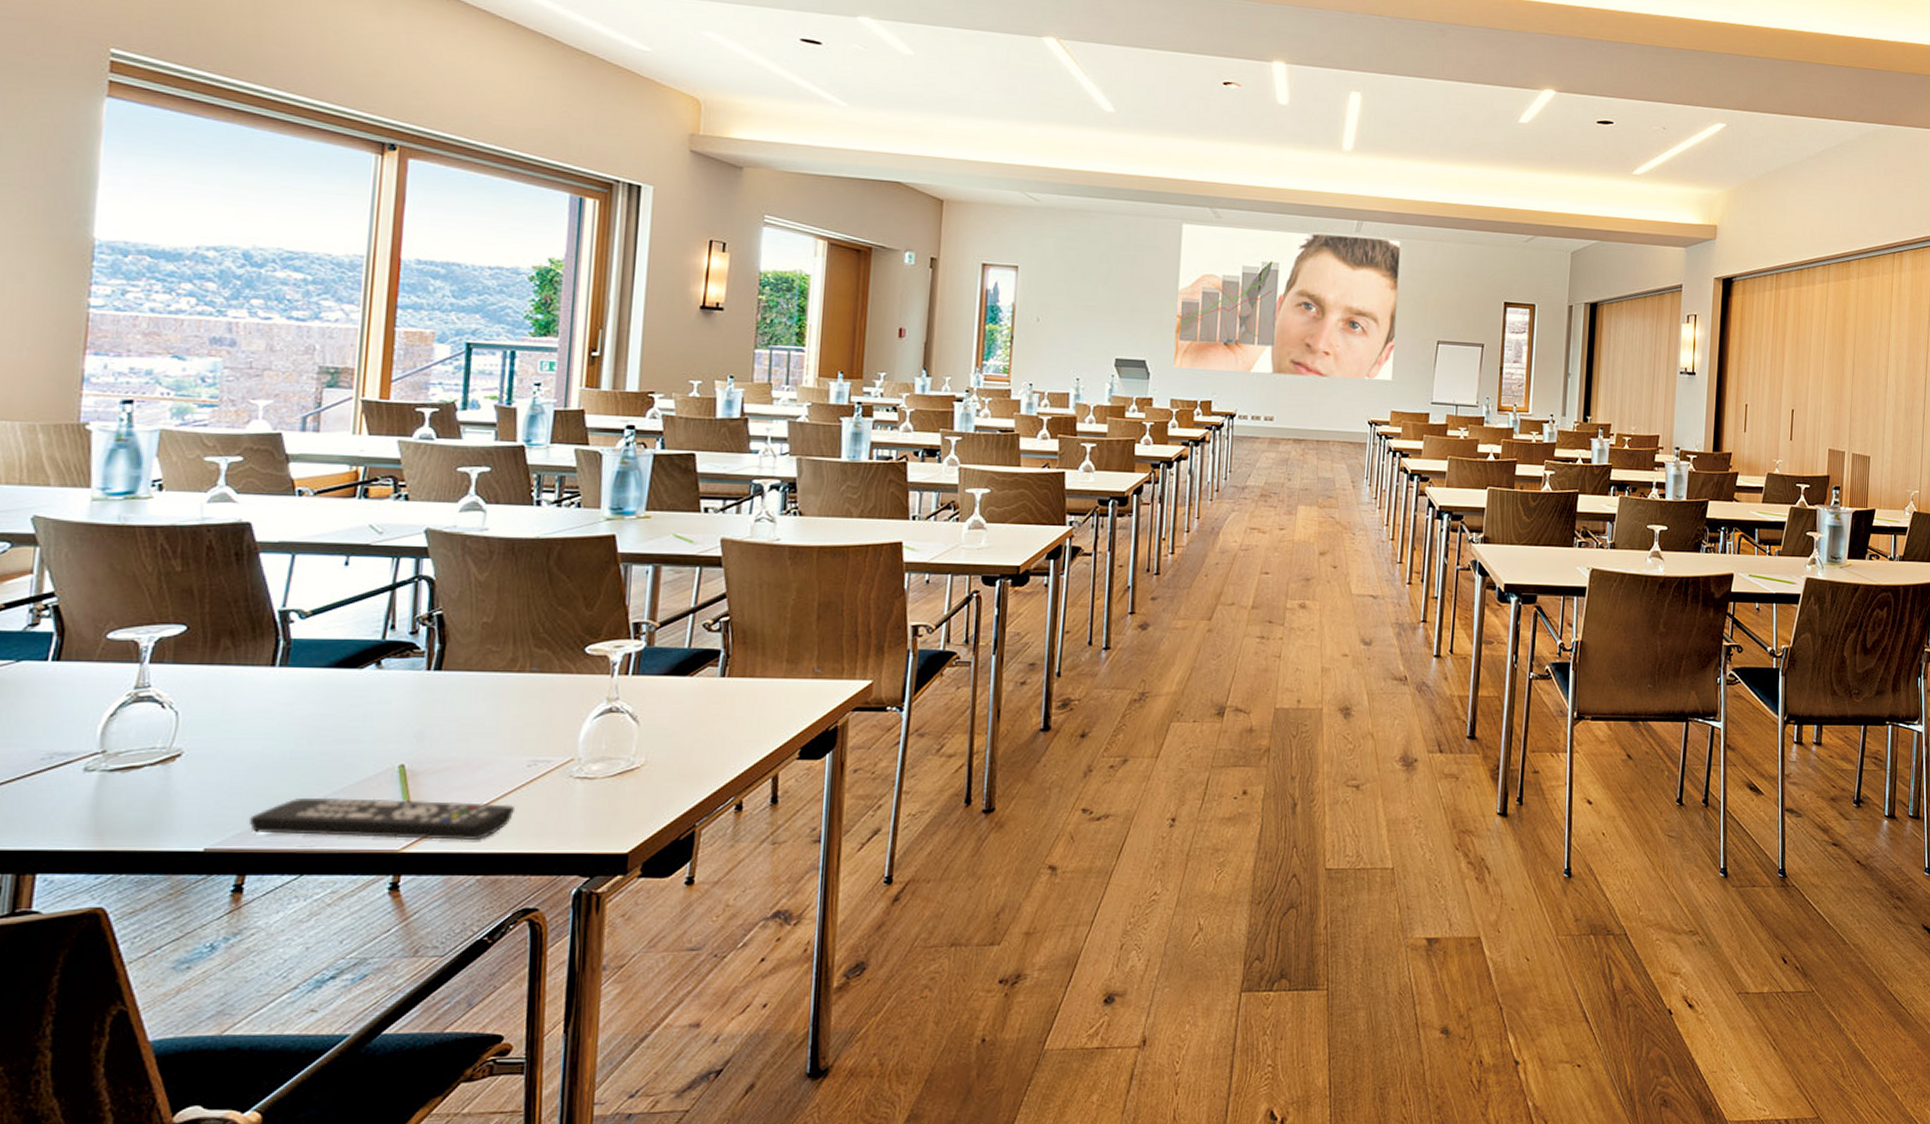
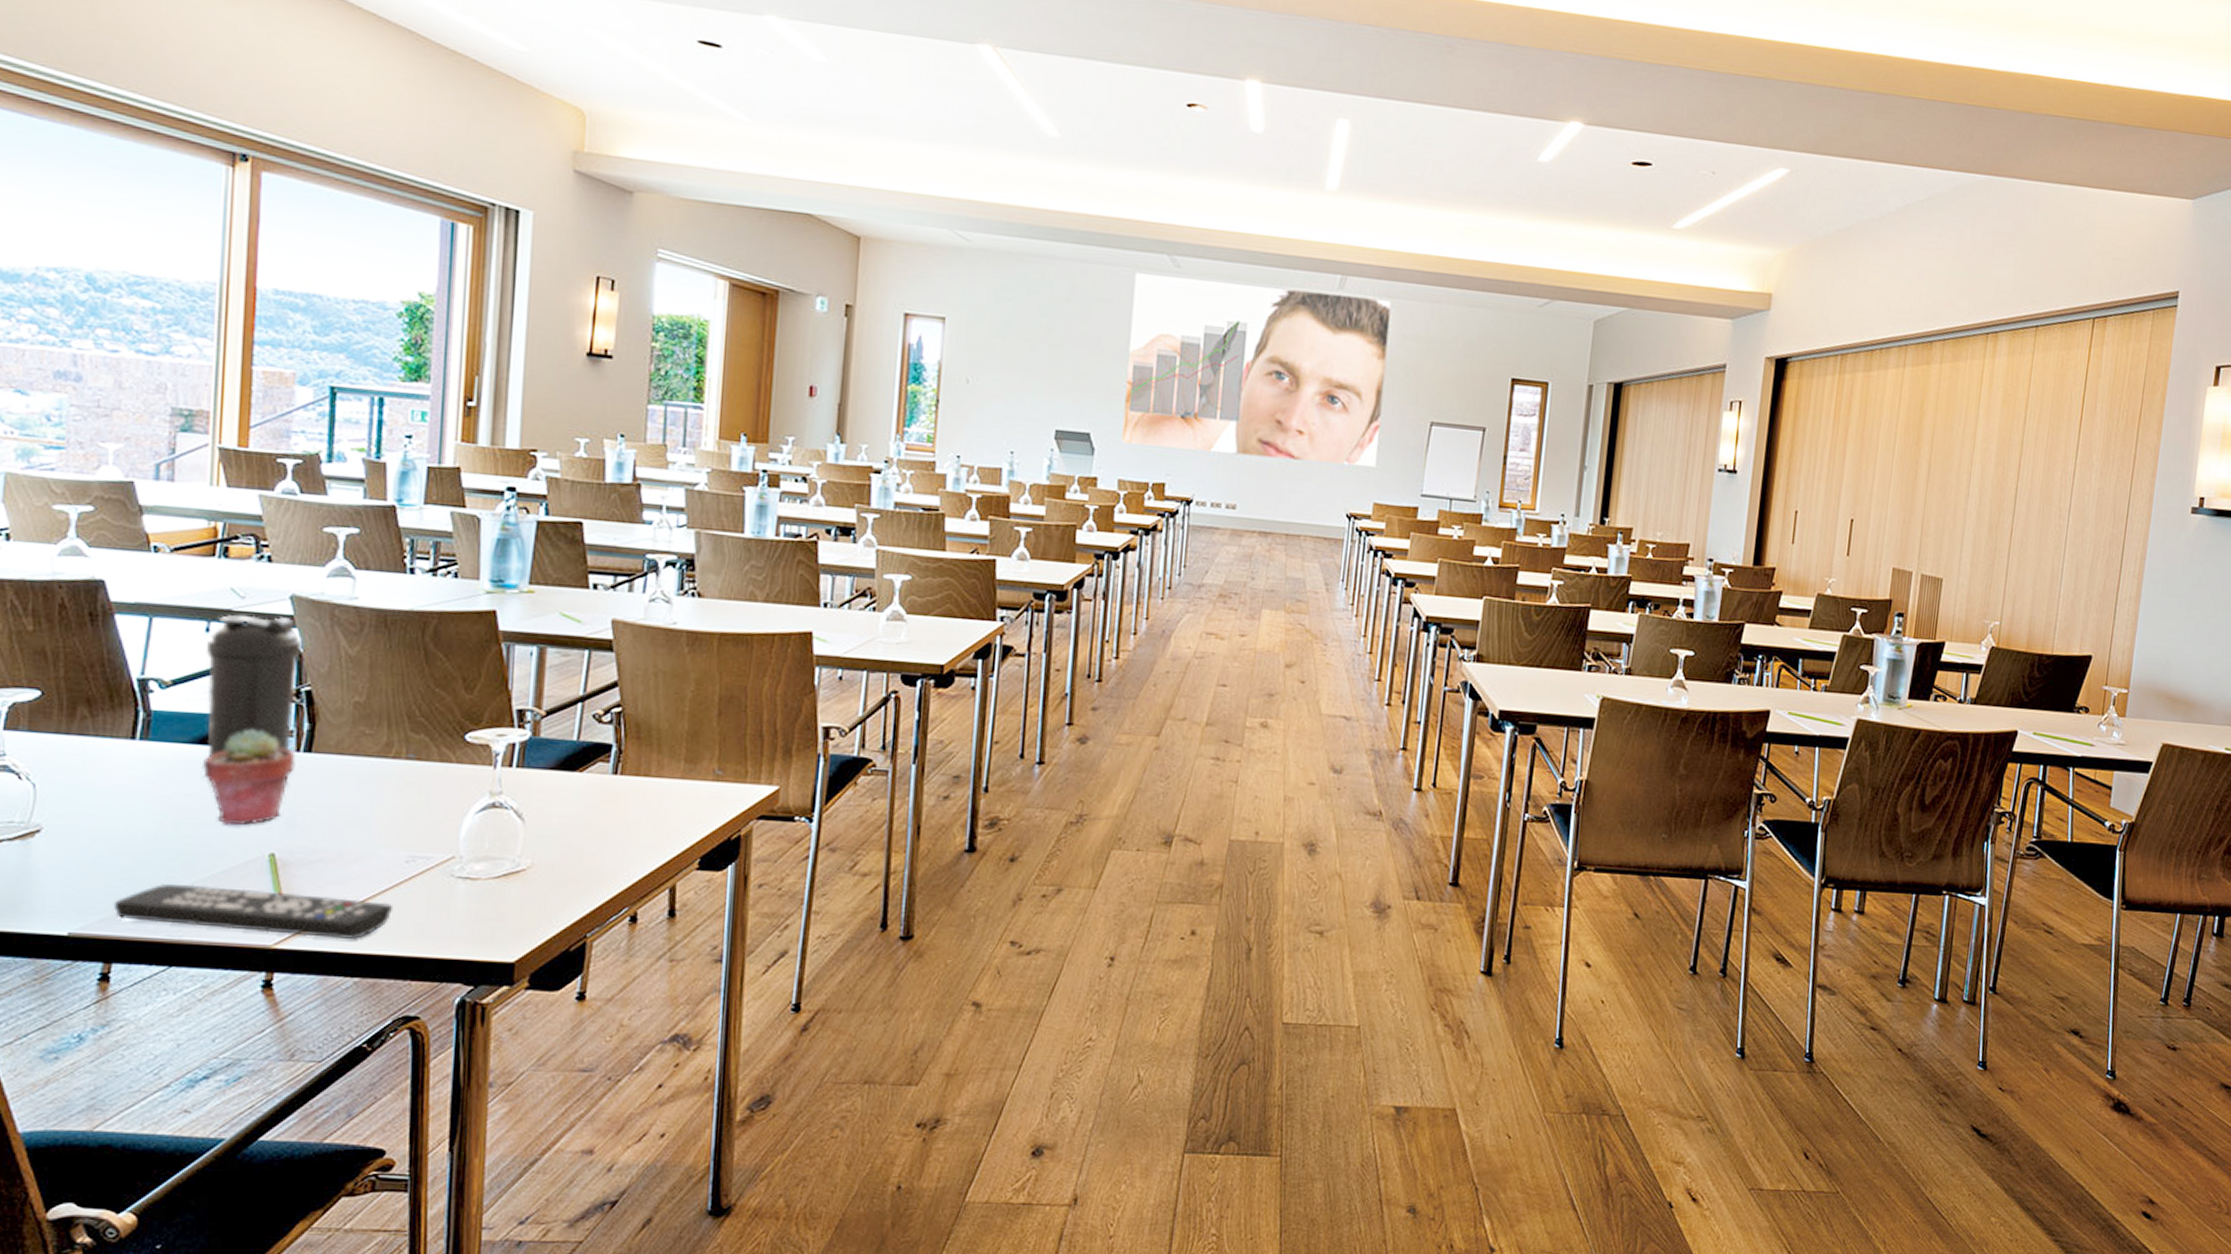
potted succulent: none [337,651,427,741] -> present [201,728,296,826]
water bottle: none [343,548,435,679] -> present [207,614,302,757]

